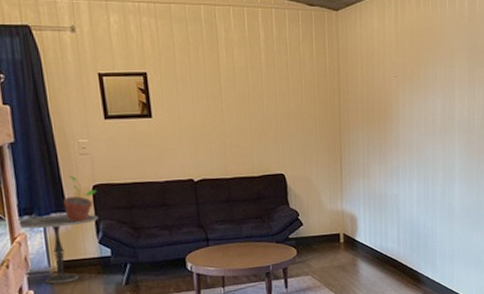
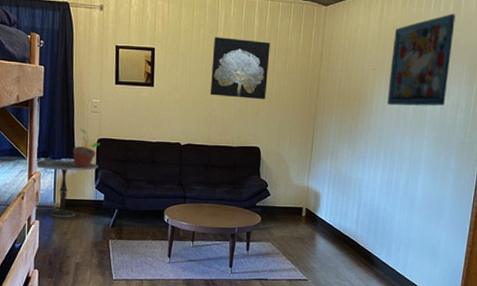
wall art: none [216,54,284,122] -> present [210,37,270,100]
rug: none [412,11,472,114] -> present [388,14,455,107]

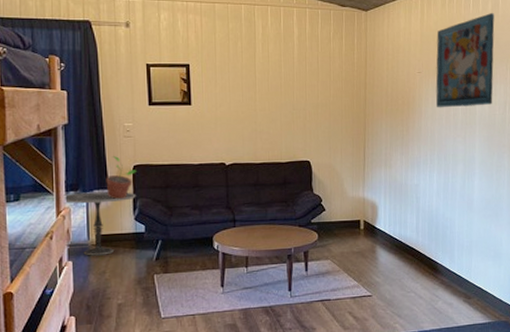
wall art: present [210,37,270,100] -> none [252,49,313,112]

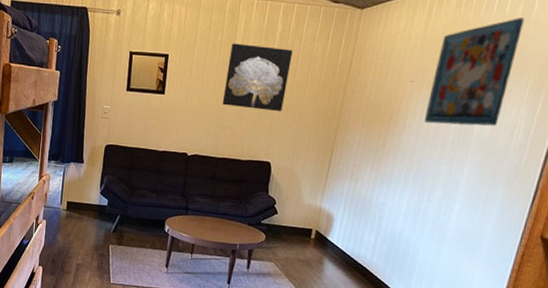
side table: present [64,191,136,256] -> none [46,162,104,220]
potted plant: present [106,156,136,199] -> none [81,134,108,173]
wall art: none [252,49,313,112] -> present [222,43,293,112]

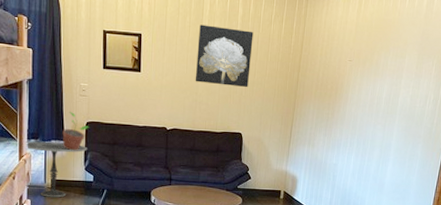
side table: none [46,162,104,220] -> present [26,141,87,198]
potted plant: none [81,134,108,173] -> present [62,112,89,150]
rug: present [425,18,524,127] -> none [362,9,428,98]

